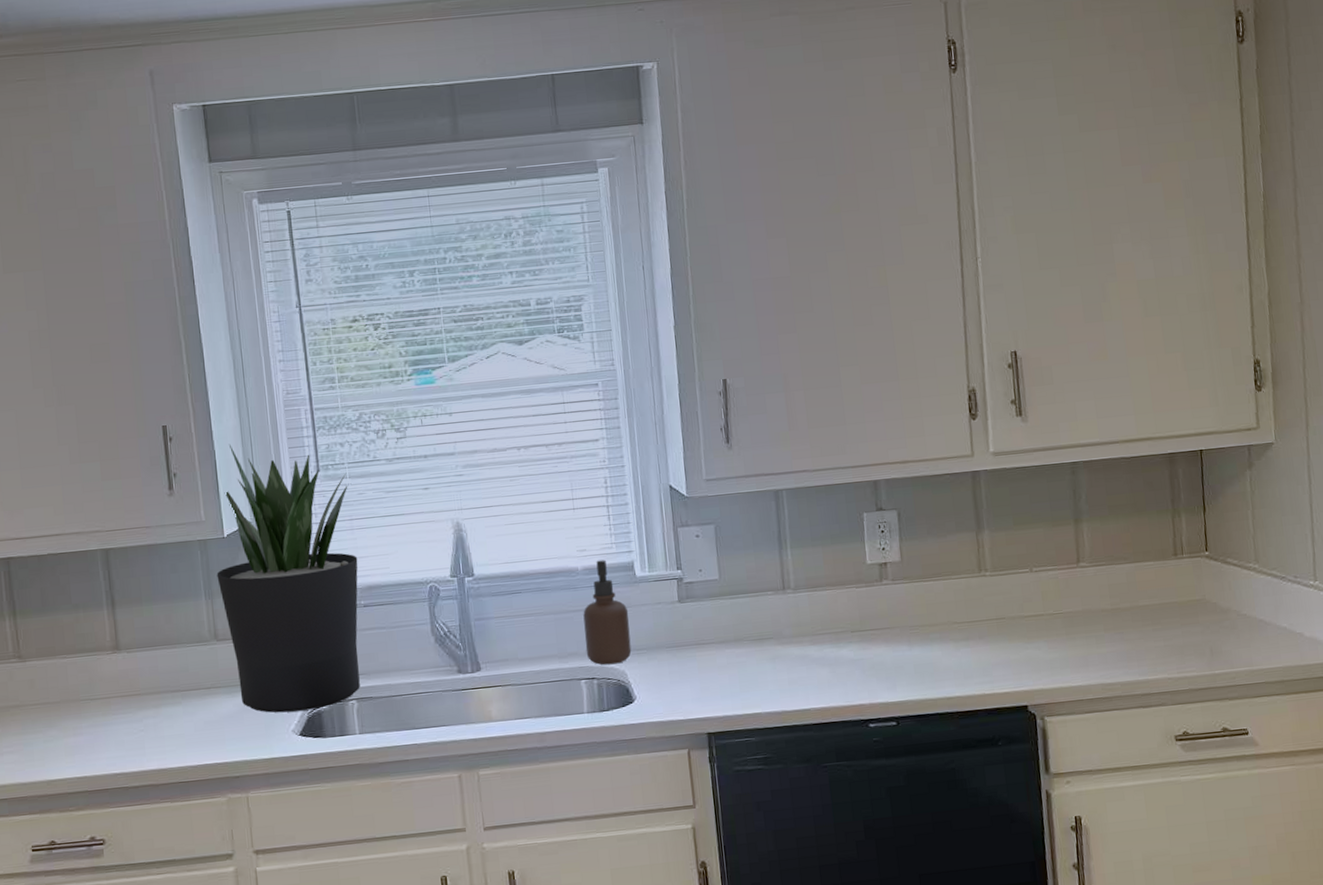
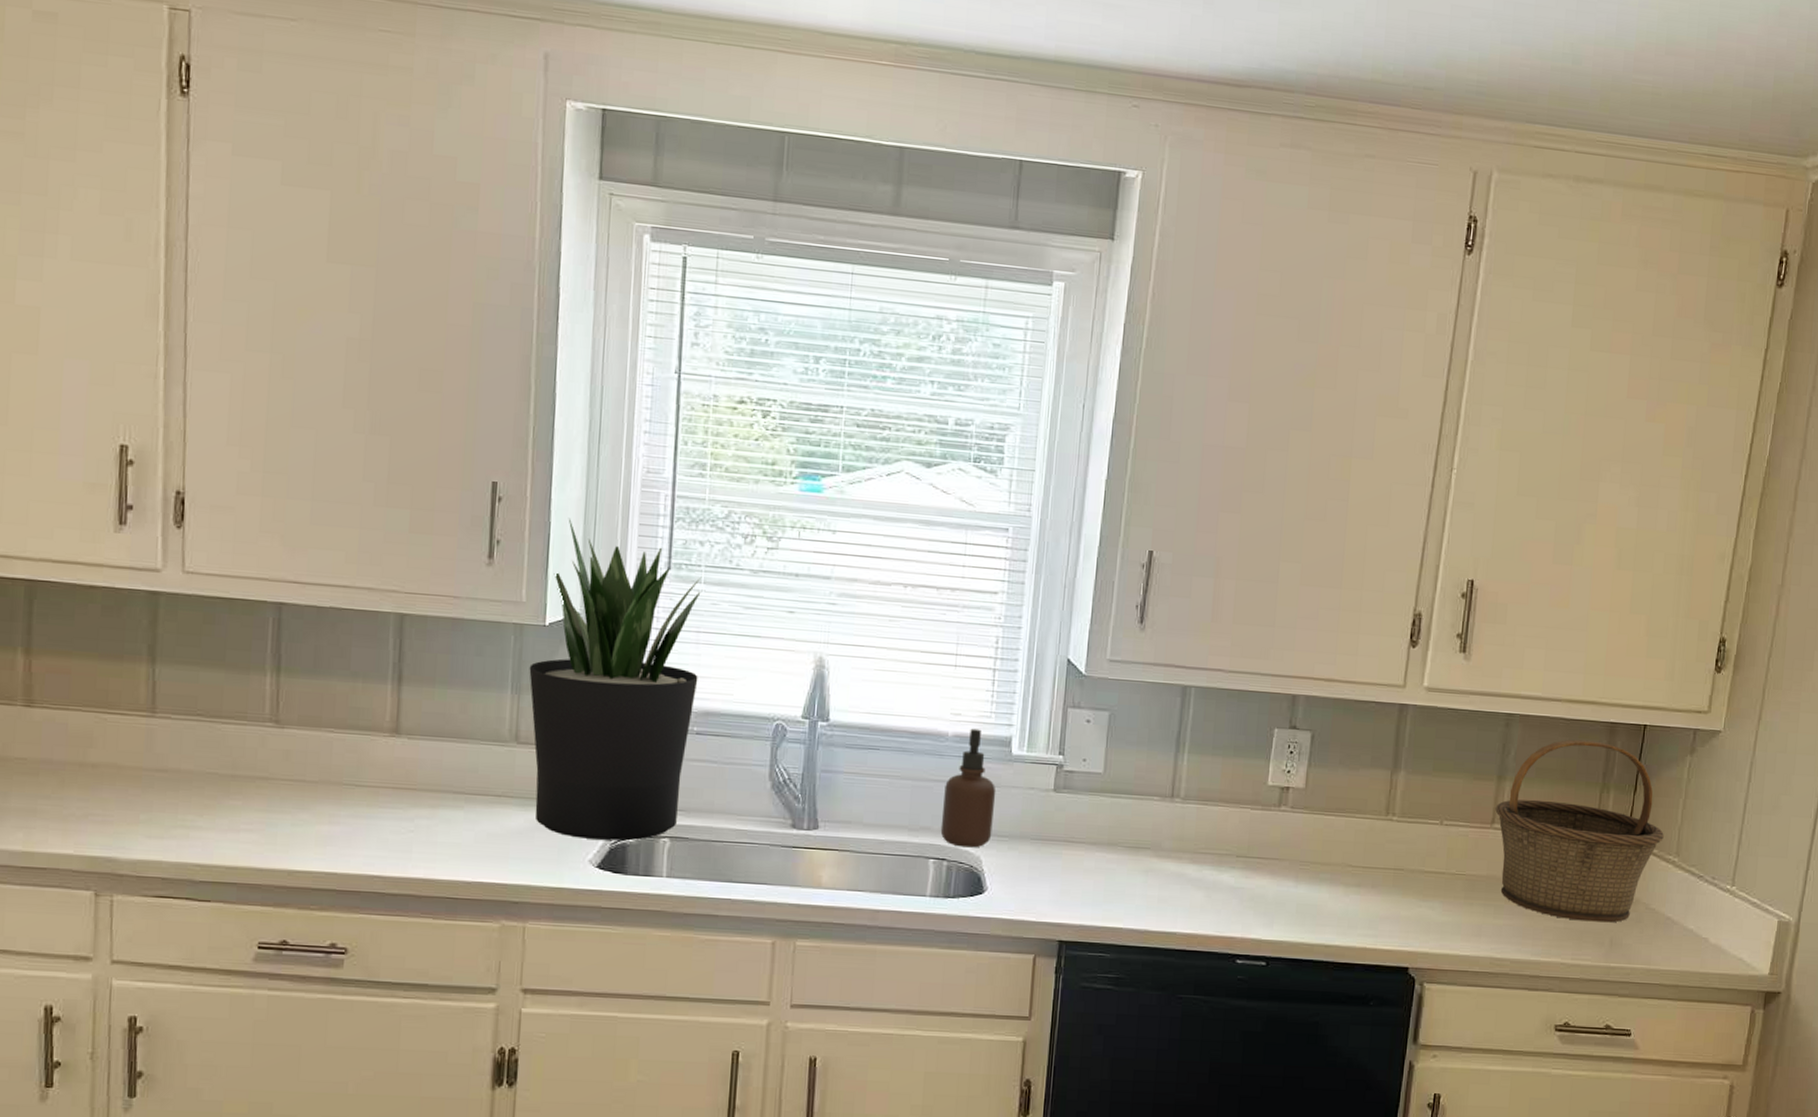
basket: none [1078,472,1241,638] -> present [1495,739,1664,923]

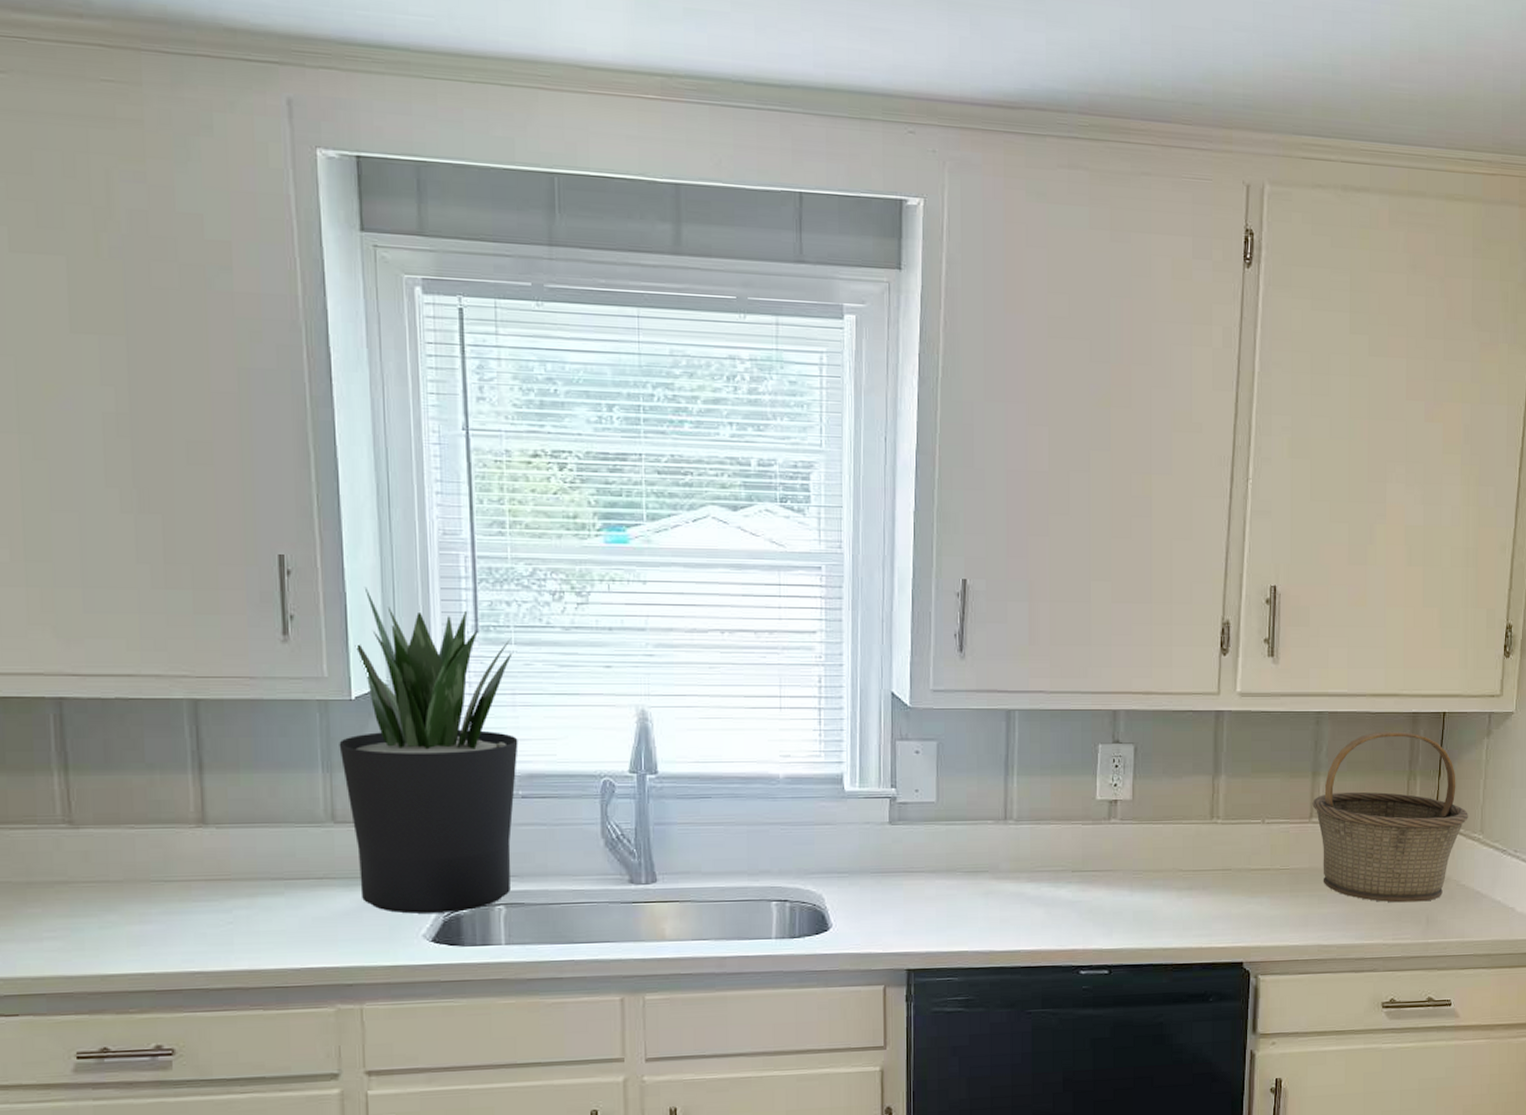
soap dispenser: present [940,728,996,848] -> none [780,769,832,887]

